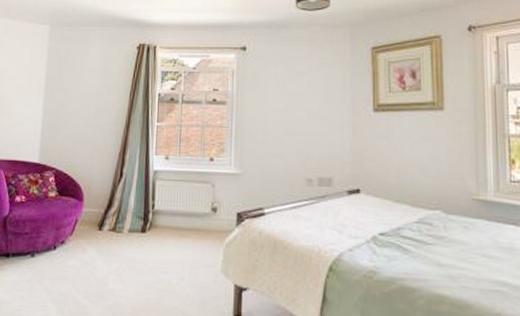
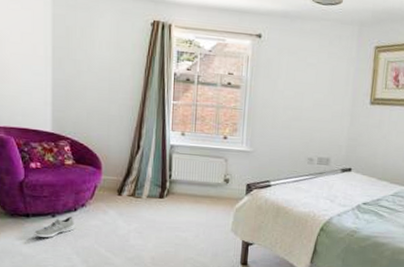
sneaker: none [12,256,53,281] -> present [34,216,74,238]

